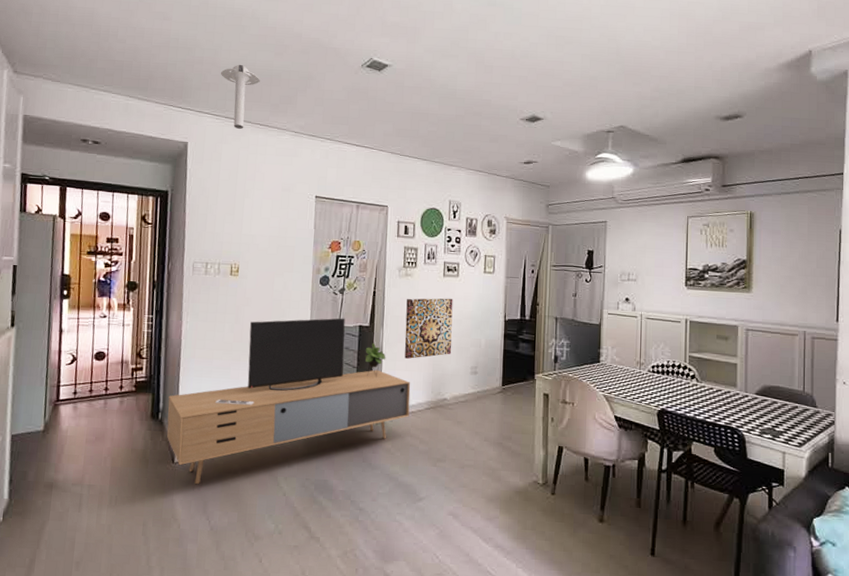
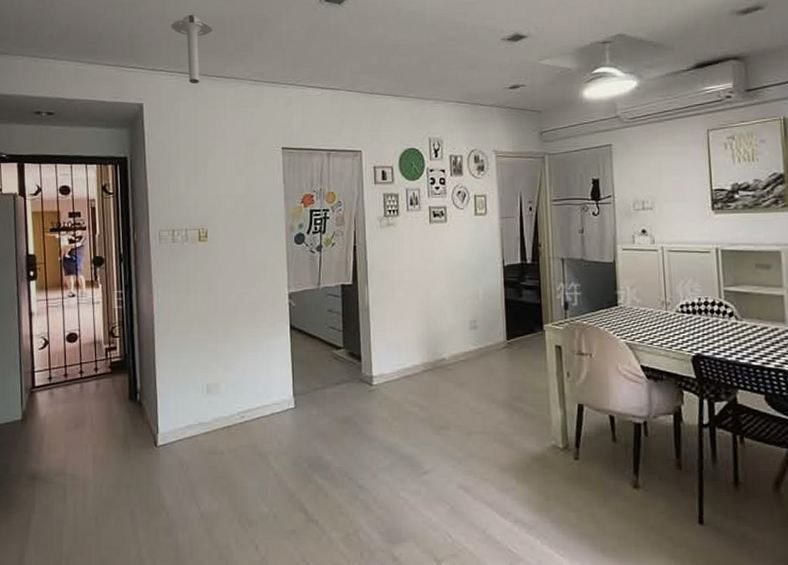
media console: present [166,318,411,485] -> none [145,278,405,469]
wall art: present [404,298,453,359] -> none [391,246,446,317]

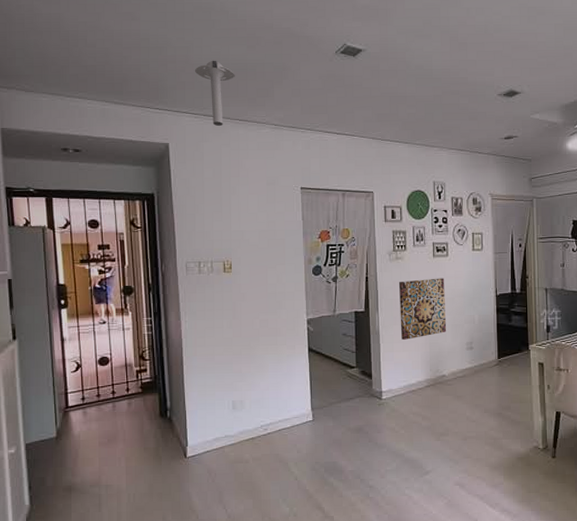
wall art: none [391,246,446,317] -> present [399,278,447,340]

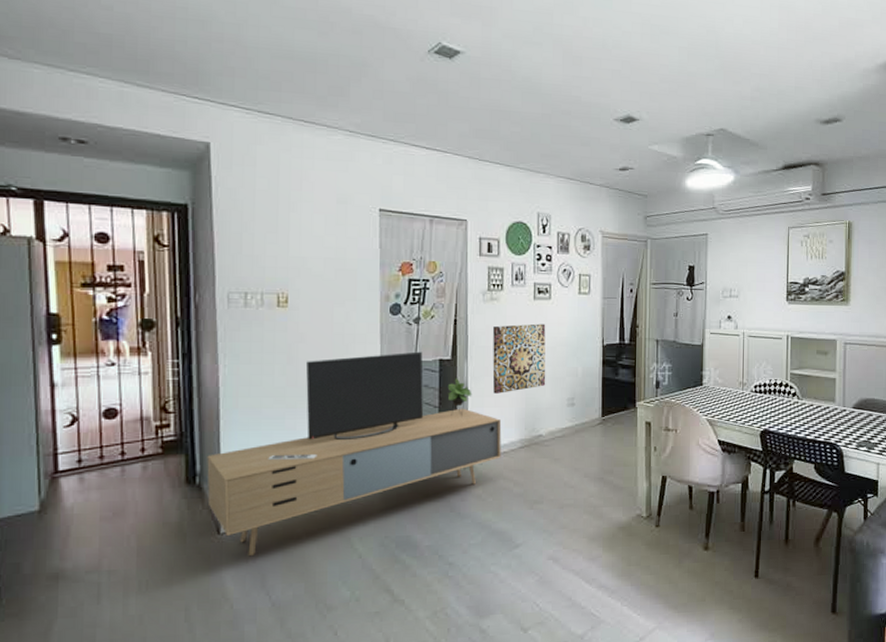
media console: none [175,305,410,477] -> present [207,351,502,557]
ceiling light: present [194,60,235,127] -> none [247,44,301,128]

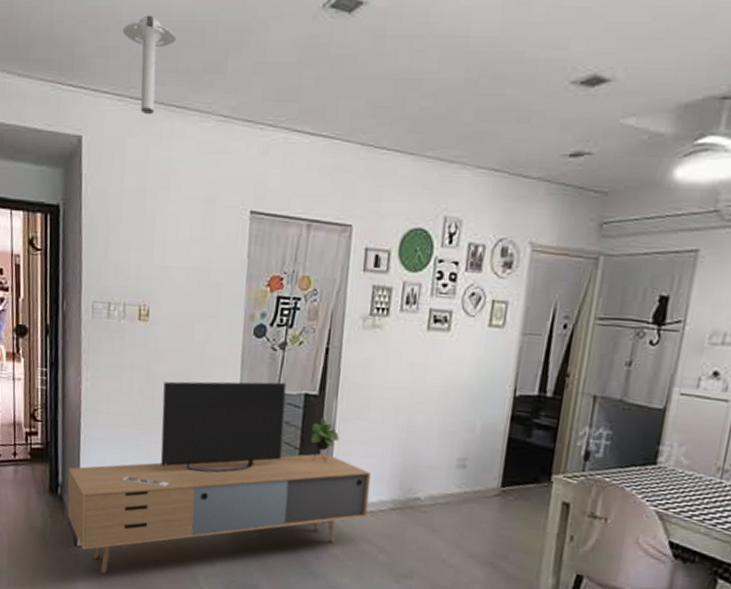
ceiling light: none [247,44,301,128] -> present [122,15,176,115]
wall art: present [492,323,546,394] -> none [365,359,440,442]

